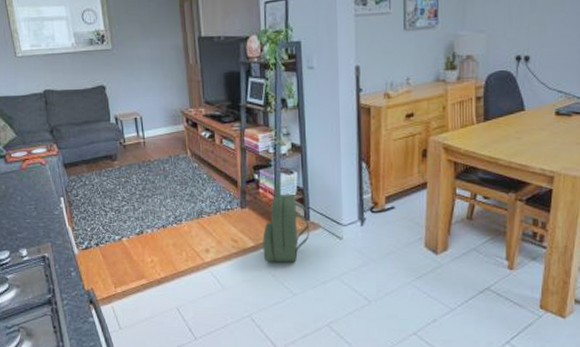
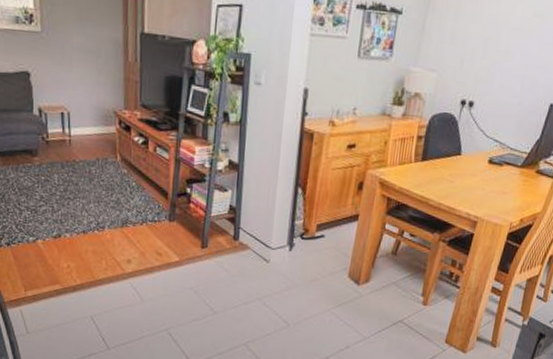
backpack: present [262,183,310,263] -> none [187,200,239,281]

